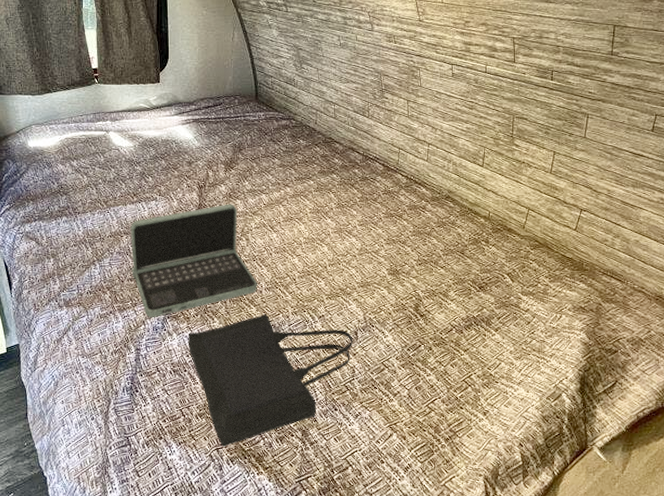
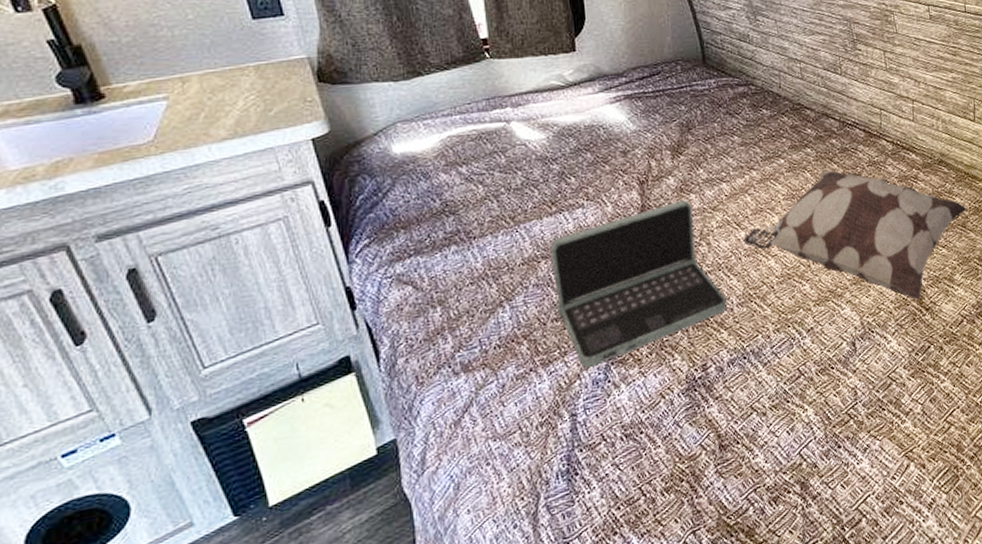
tote bag: present [188,314,353,447] -> none [641,338,852,527]
decorative pillow: none [275,192,468,307] -> present [743,169,968,300]

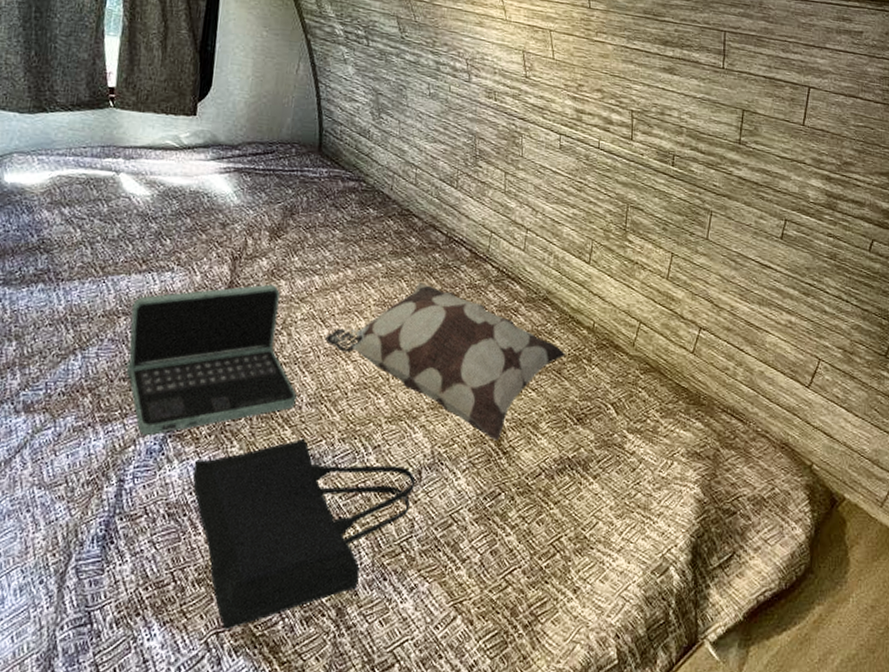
tote bag: none [641,338,852,527] -> present [192,439,416,630]

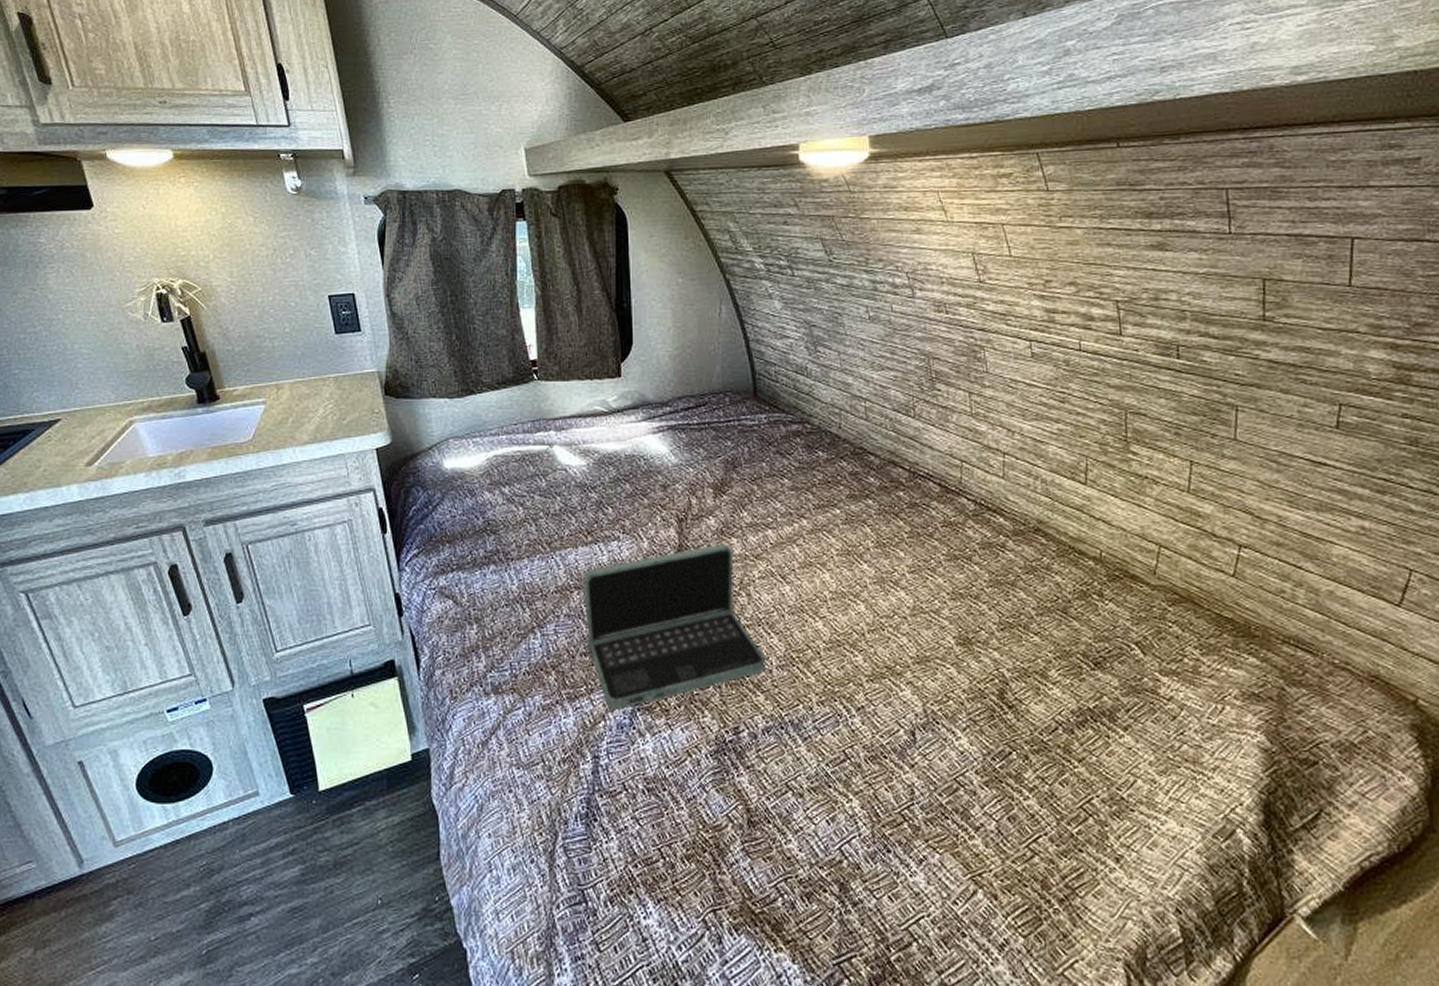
tote bag: present [192,439,416,630] -> none [667,705,910,907]
decorative pillow: present [325,281,567,441] -> none [788,525,1072,694]

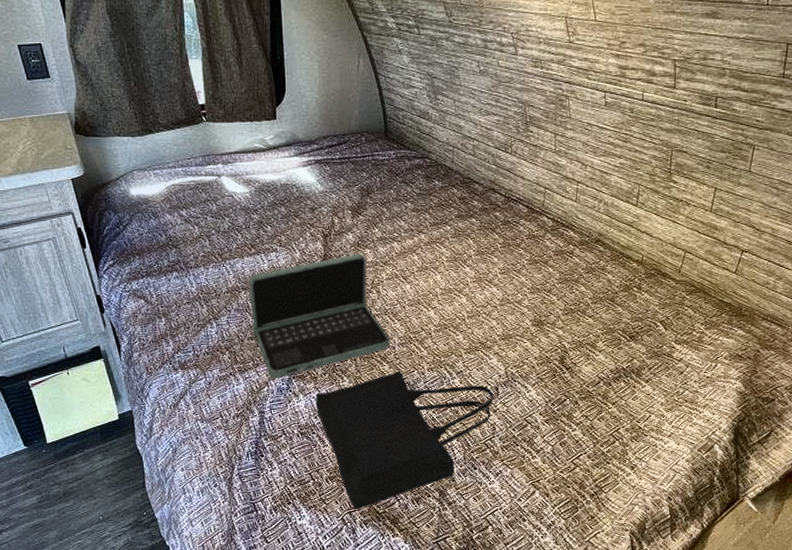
tote bag: none [667,705,910,907] -> present [315,371,494,510]

